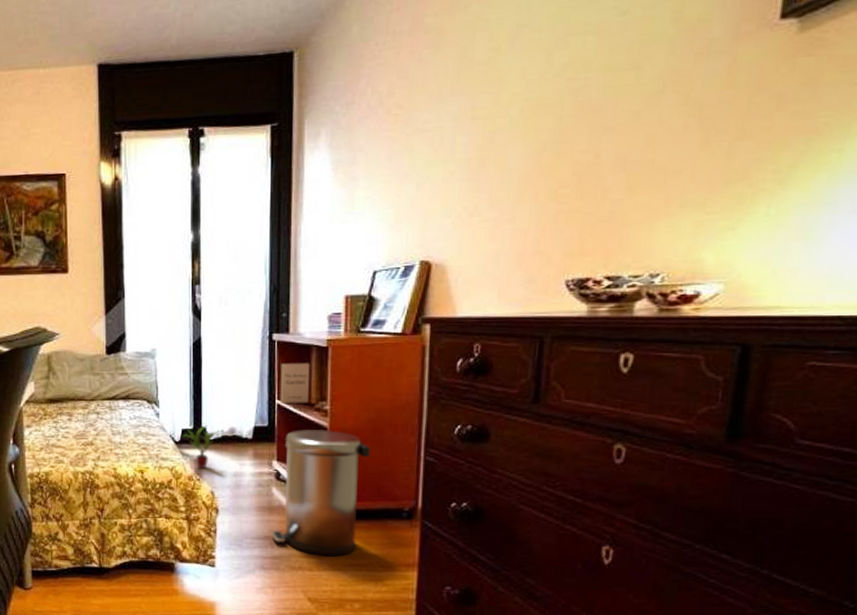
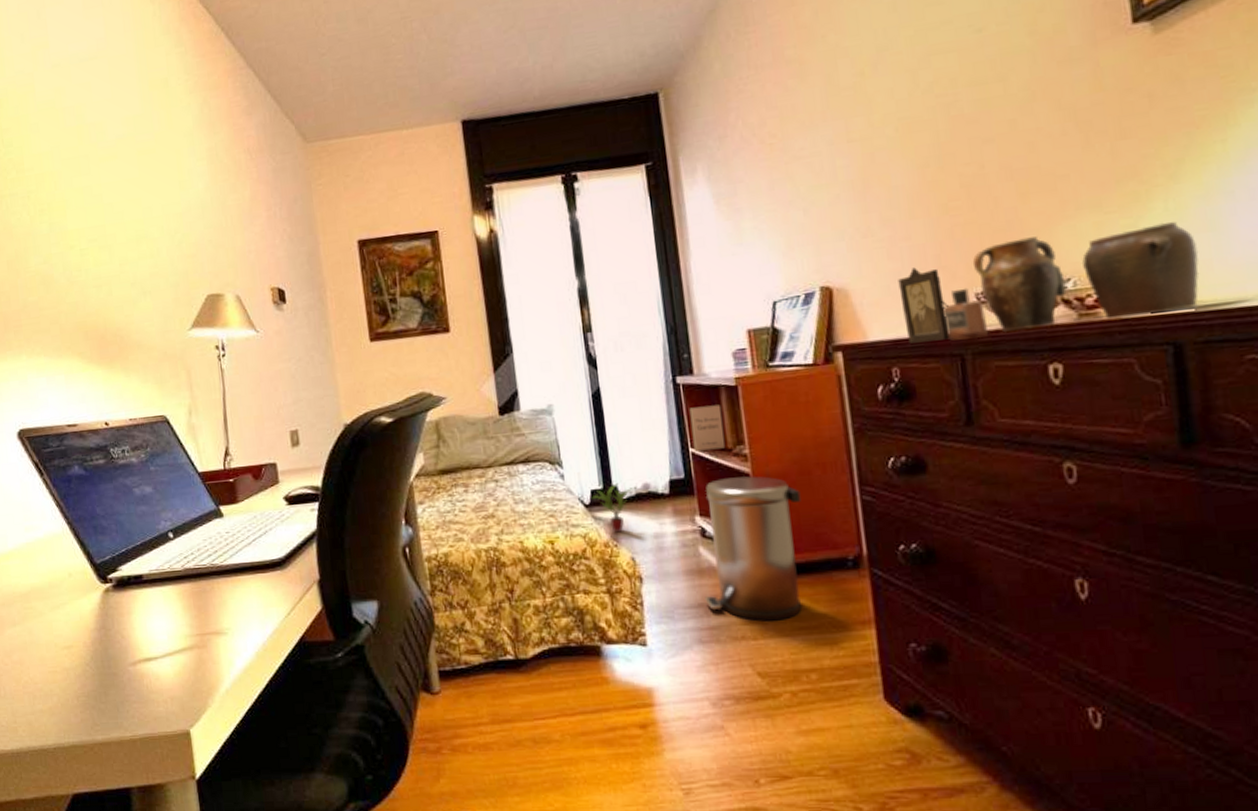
photo frame: none [494,250,538,322] -> present [898,267,950,344]
perfume: none [532,274,572,324] -> present [943,288,989,341]
jar set: none [569,226,788,321] -> present [972,221,1200,333]

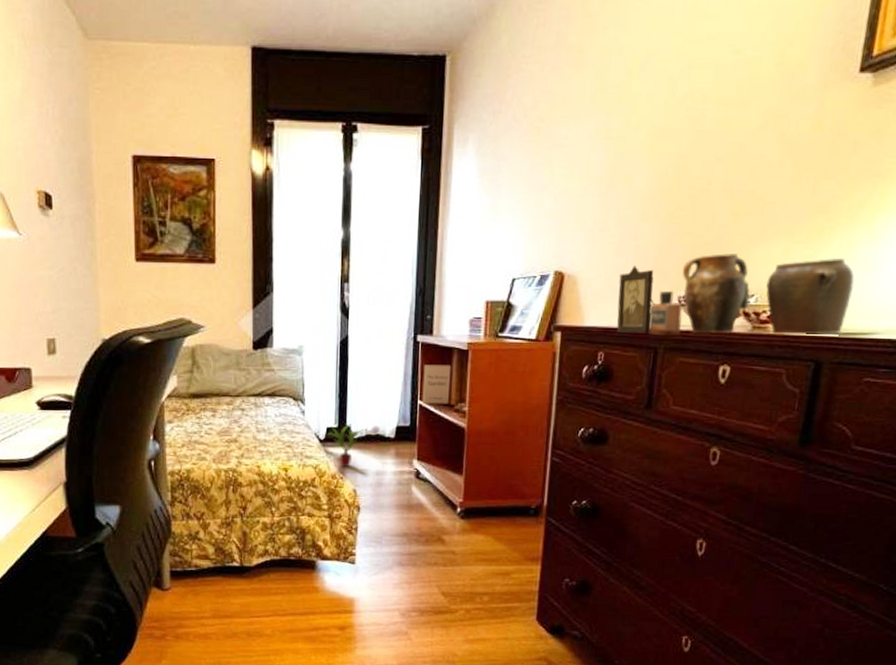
pedal bin: present [704,476,801,622] -> none [409,430,504,552]

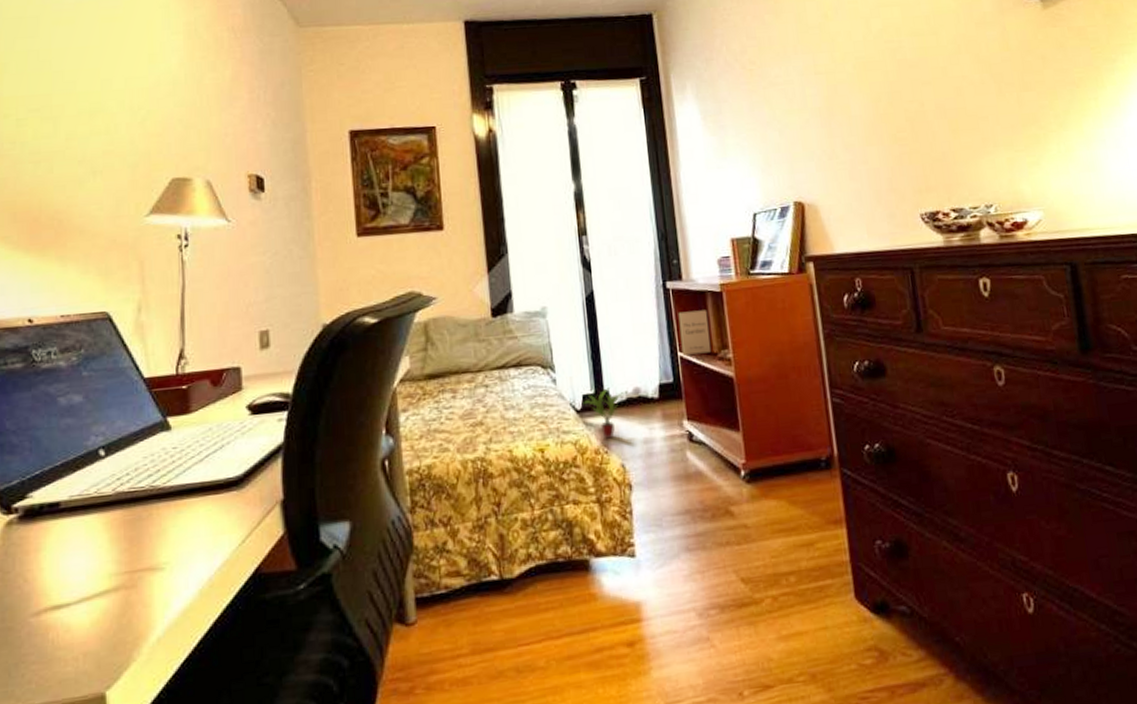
photo frame: present [616,266,655,333] -> none [858,188,902,257]
perfume: present [649,290,683,337] -> none [895,208,933,255]
jar set: present [682,253,855,335] -> none [917,161,1086,250]

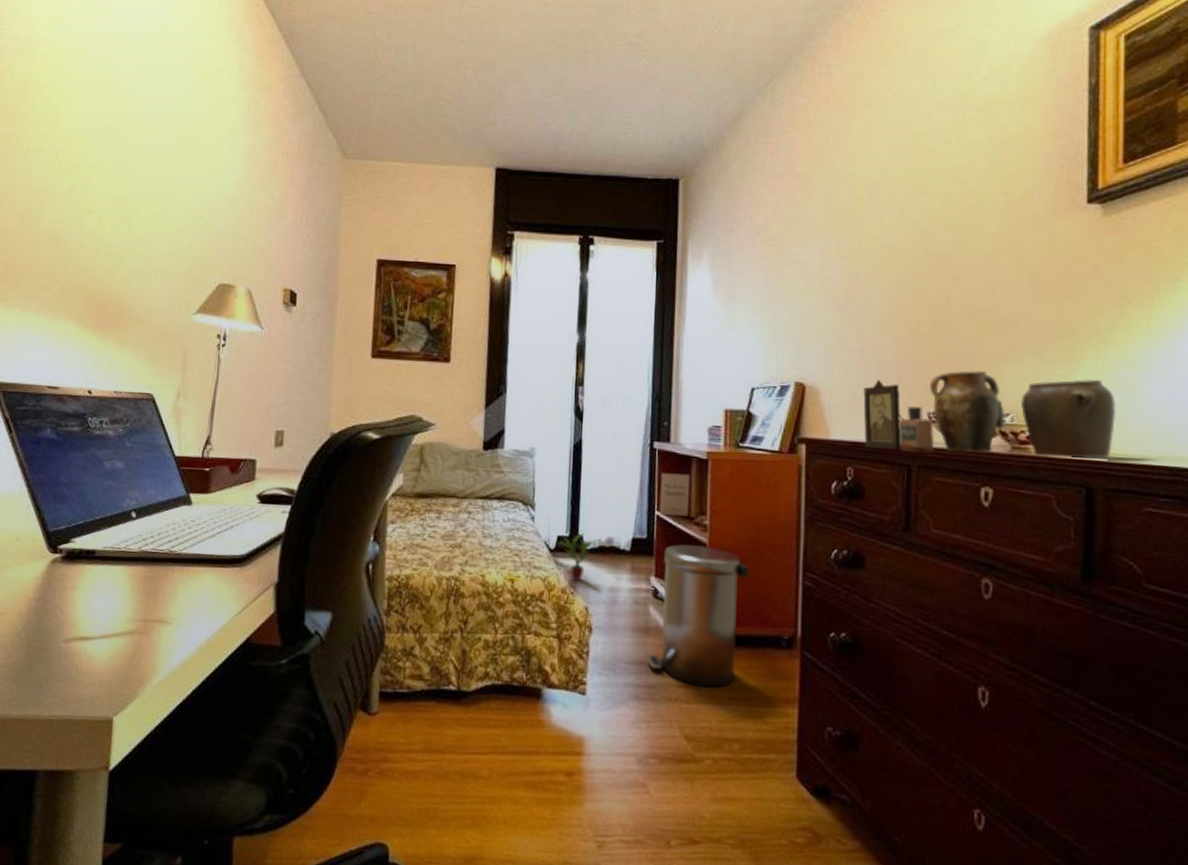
pedal bin: none [691,379,781,526] -> present [647,544,750,688]
photo frame: none [858,188,902,257] -> present [863,379,903,450]
perfume: none [895,208,933,255] -> present [899,406,935,454]
jar set: none [917,161,1086,250] -> present [929,370,1117,459]

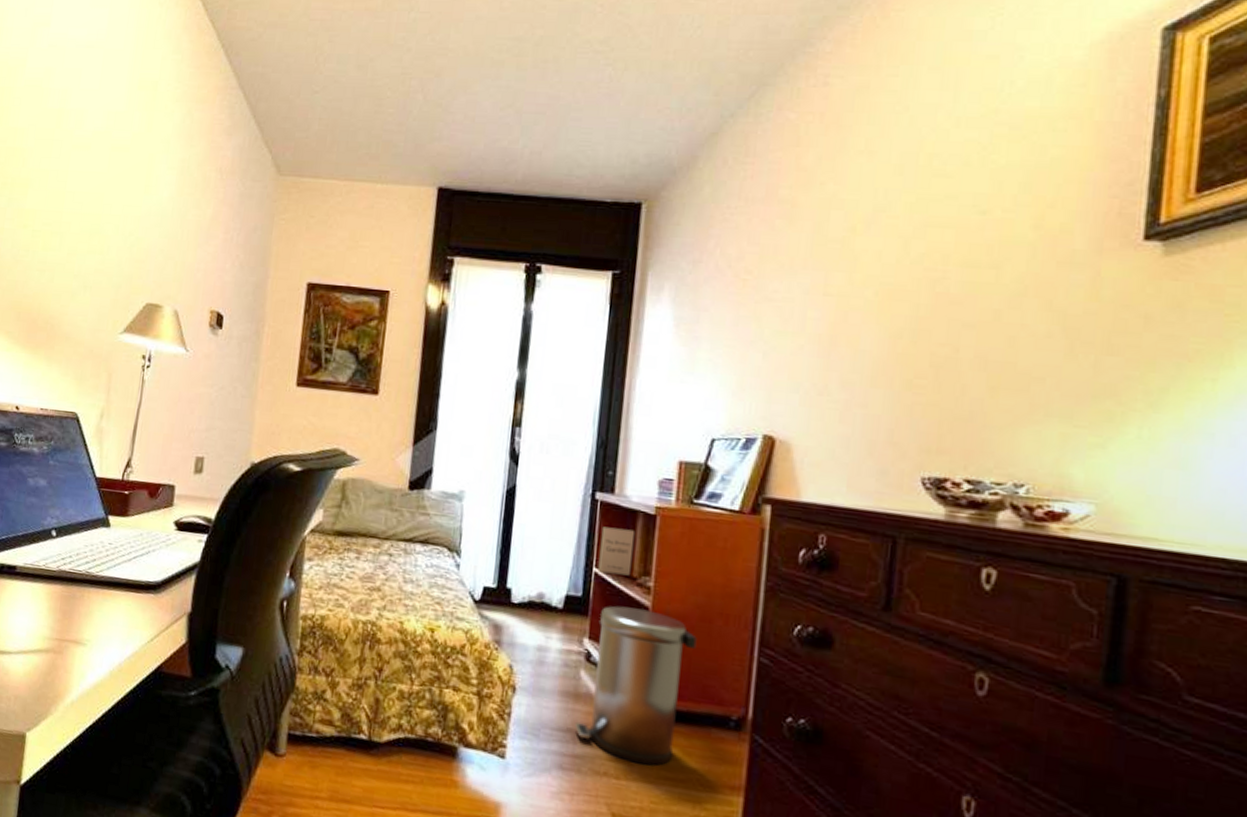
potted plant: present [555,533,602,581] -> none [481,585,532,637]
photo frame: present [863,379,903,450] -> none [842,437,891,518]
perfume: present [899,406,935,454] -> none [884,469,928,525]
jar set: present [929,370,1117,459] -> none [925,432,1164,544]

